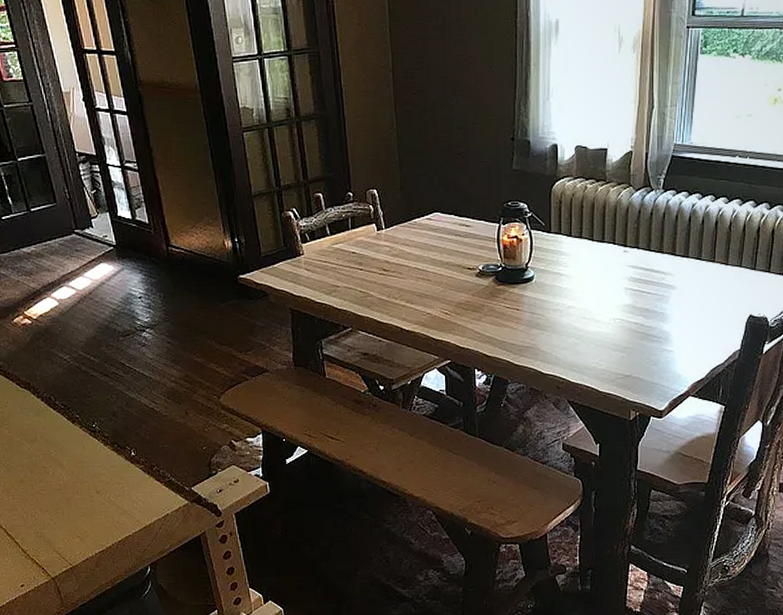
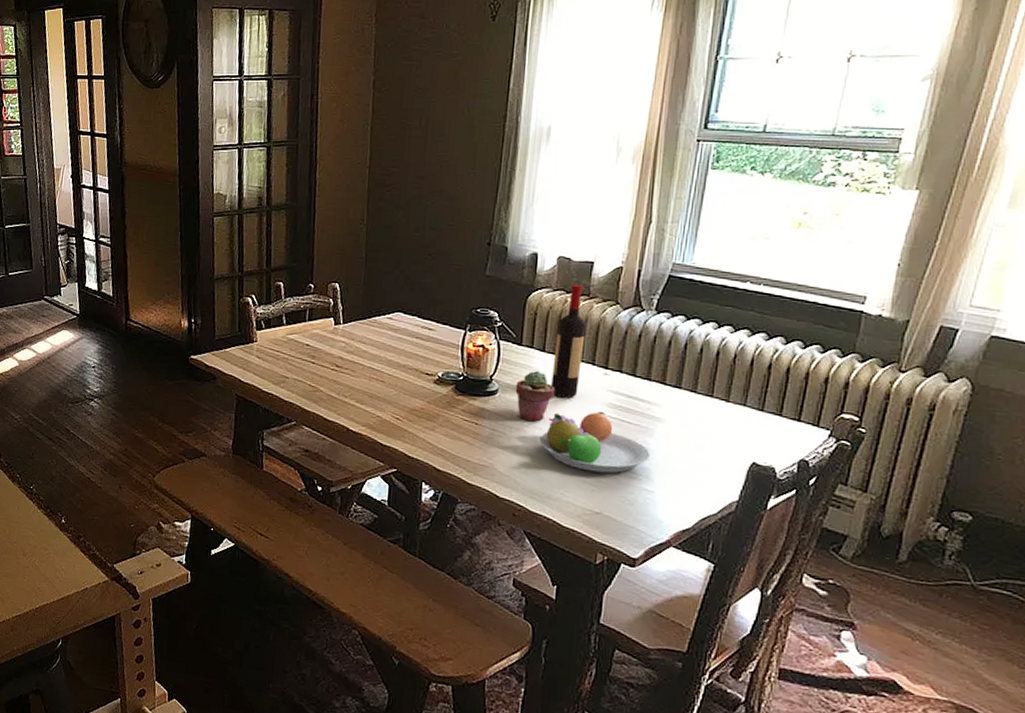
potted succulent: none [549,254,584,302] -> present [515,370,555,422]
fruit bowl: none [574,286,667,340] -> present [539,412,650,474]
wine bottle: none [579,170,605,277] -> present [551,283,587,398]

